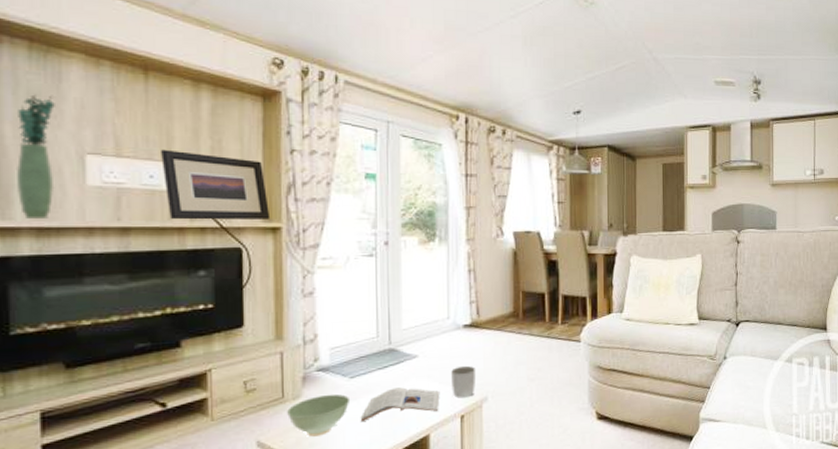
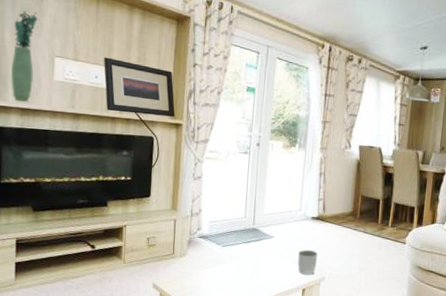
bowl: present [287,394,351,437] -> none [175,256,221,287]
magazine: present [360,387,440,421] -> none [227,259,289,282]

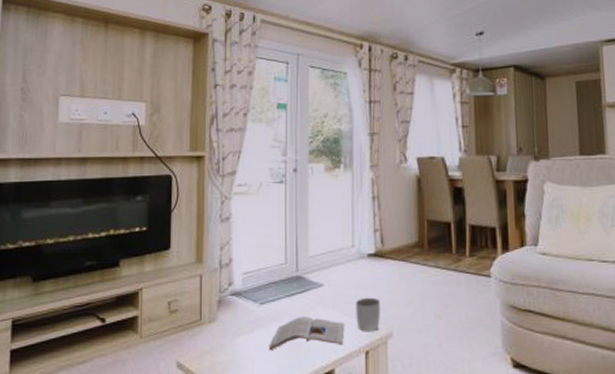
vase: present [11,10,38,102] -> none [11,49,41,151]
picture frame: present [104,57,176,117] -> none [113,89,196,151]
magazine: none [227,259,289,282] -> present [268,317,345,349]

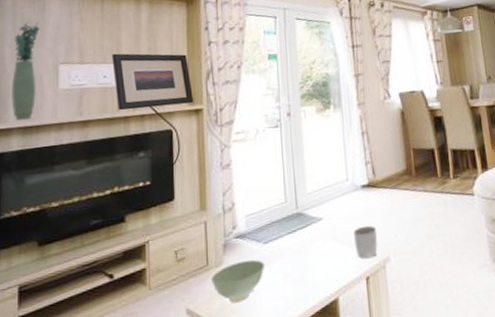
vase: none [11,49,41,151] -> present [11,21,40,120]
picture frame: none [113,89,196,151] -> present [112,53,194,111]
bowl: none [204,319,260,362] -> present [211,259,265,303]
magazine: present [268,317,345,349] -> none [274,250,346,286]

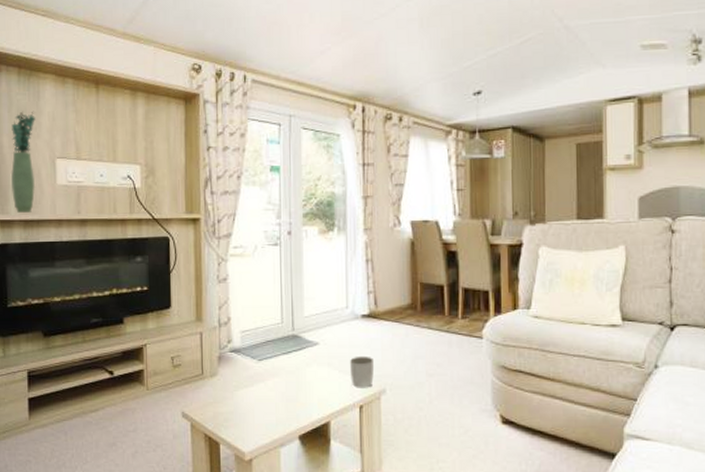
picture frame: present [112,53,194,111] -> none [108,151,192,213]
bowl: present [211,259,265,303] -> none [206,374,259,413]

